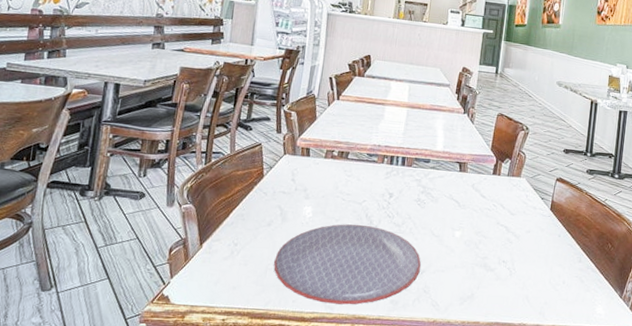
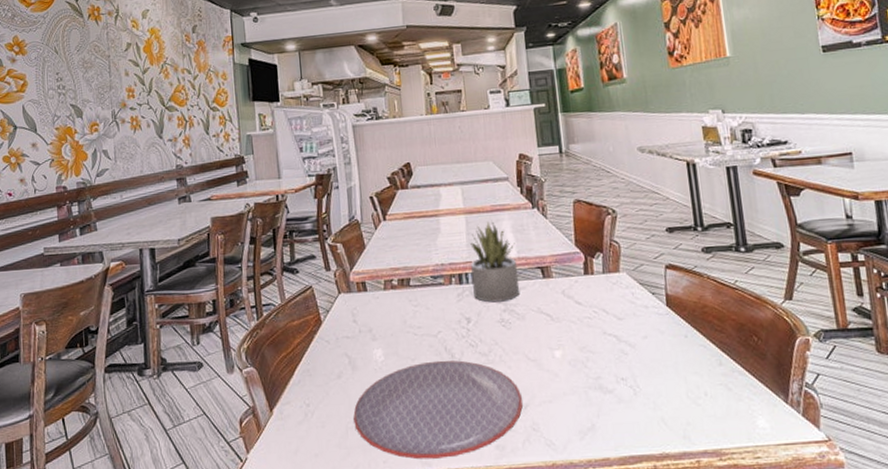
succulent plant: none [400,117,443,185] -> present [470,220,520,303]

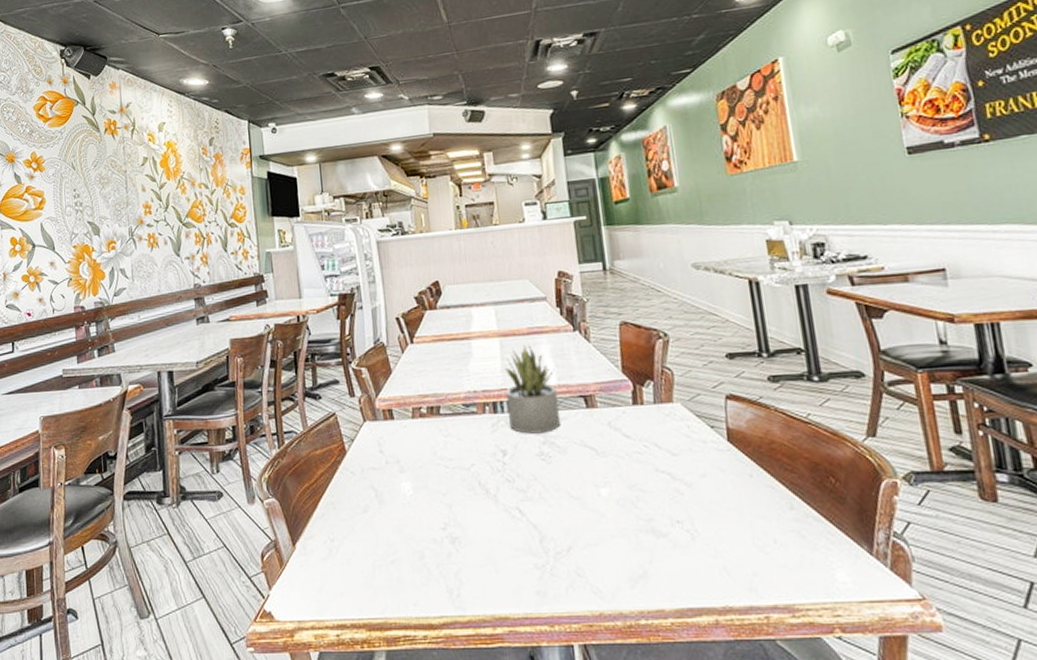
plate: present [353,360,523,460] -> none [381,496,566,603]

